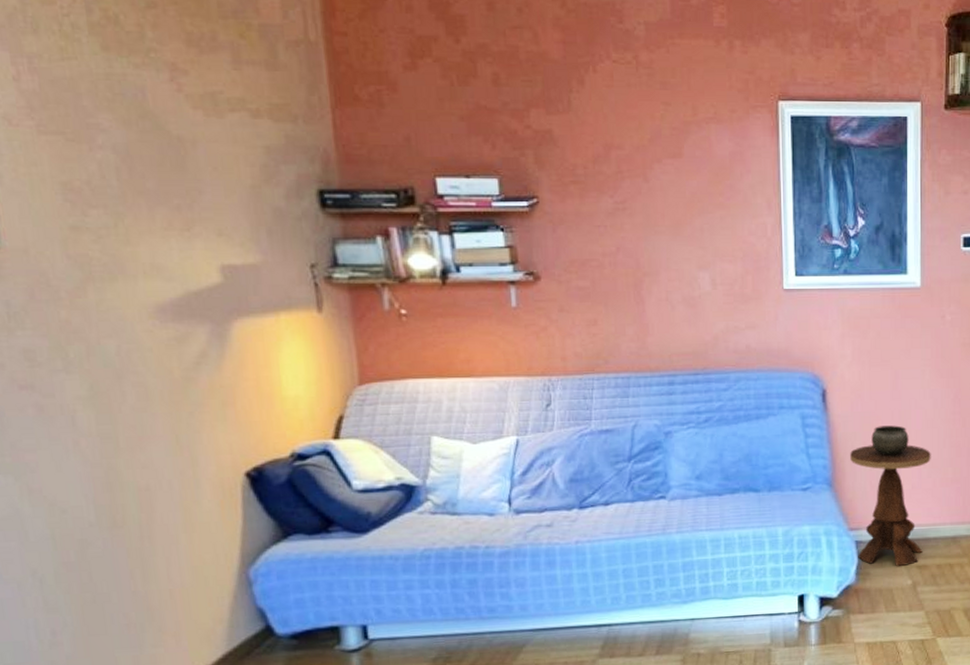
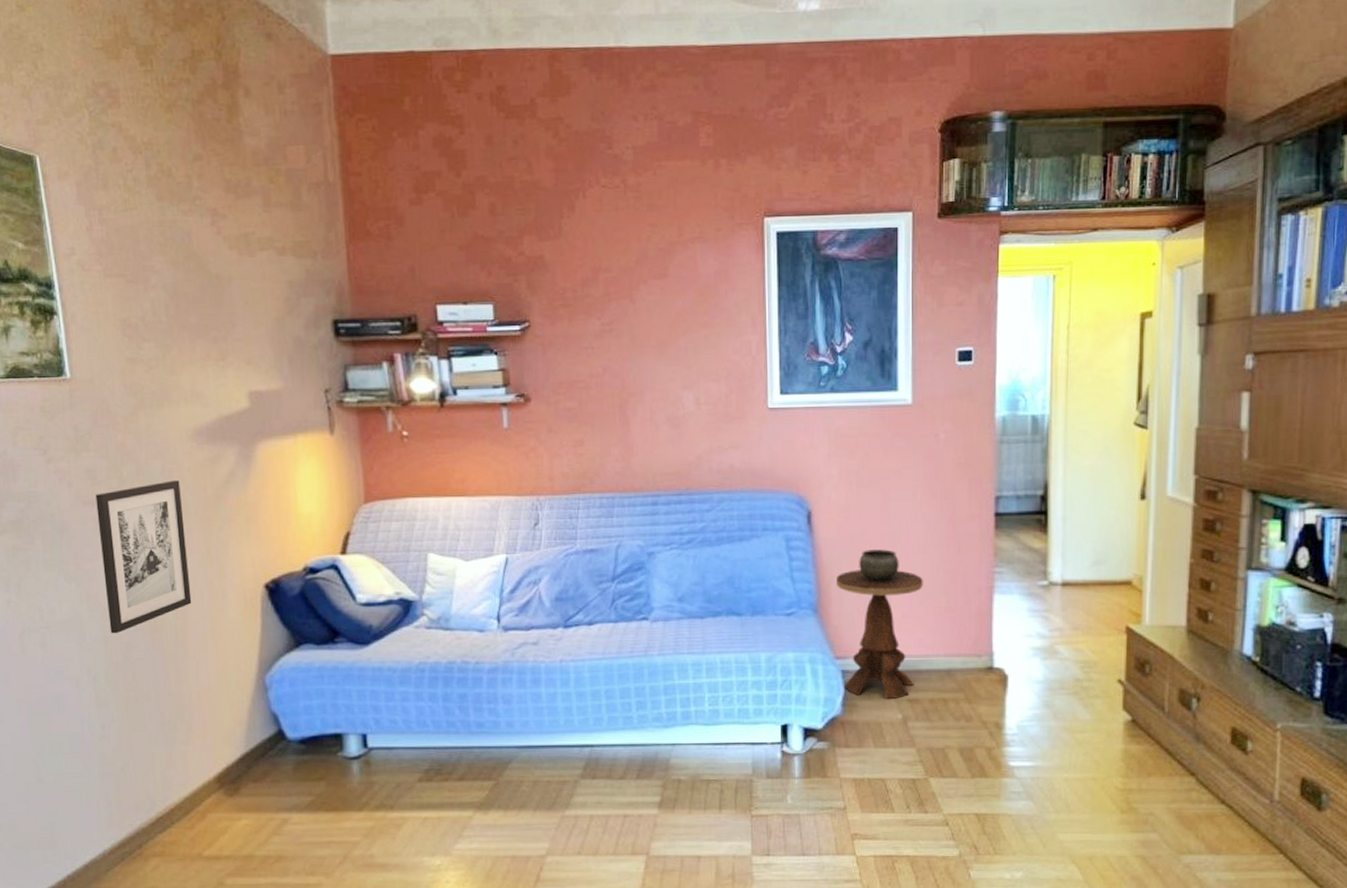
wall art: none [35,362,159,531] -> present [95,480,192,634]

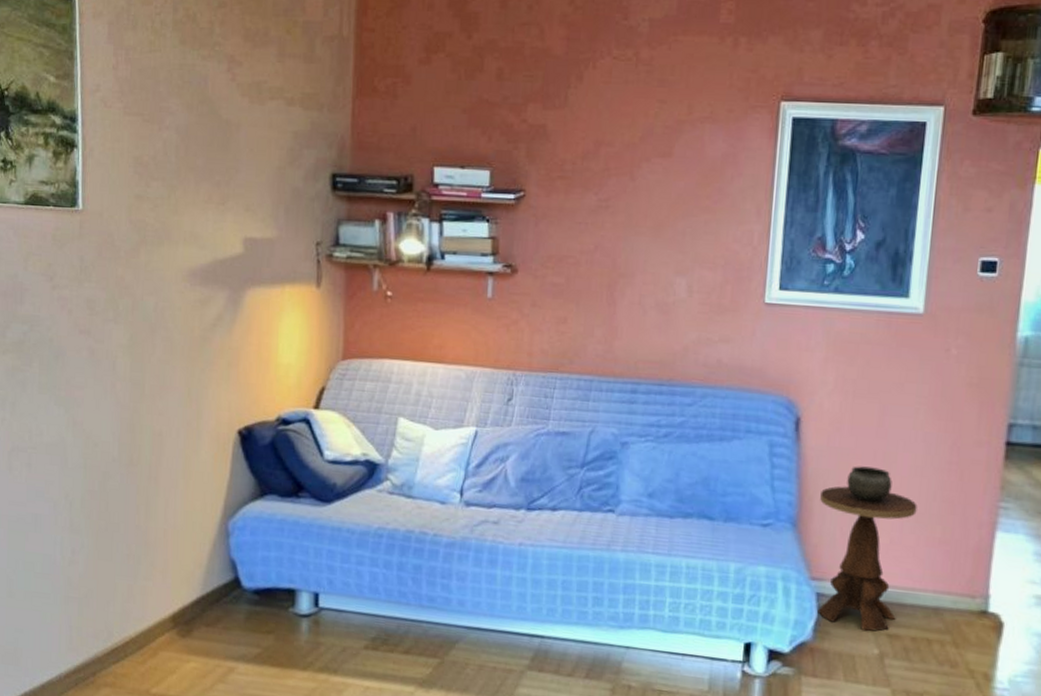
wall art: present [95,480,192,634] -> none [90,318,170,463]

